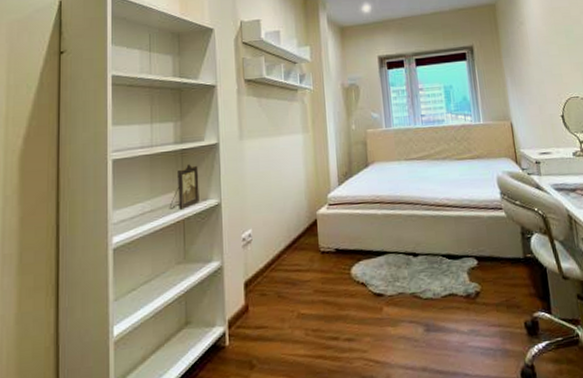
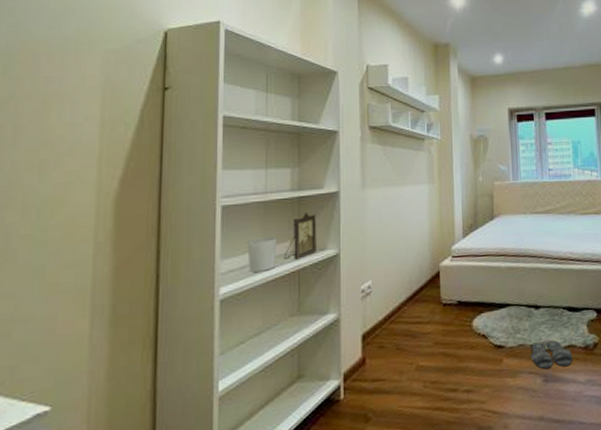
candle holder: none [136,188,163,222] -> present [247,236,277,272]
slippers: none [410,288,454,319] -> present [530,340,572,370]

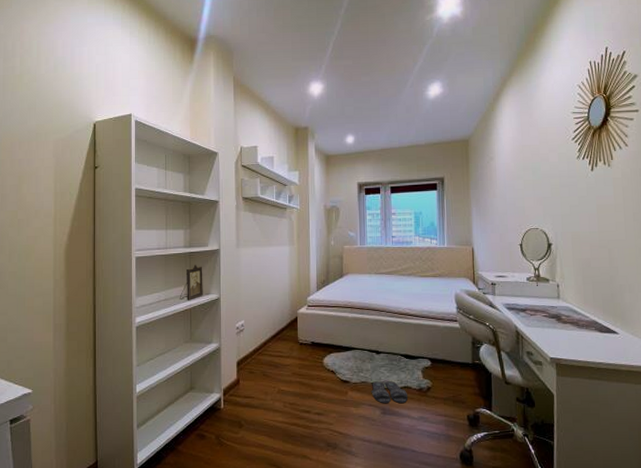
candle holder: present [247,236,277,272] -> none [154,282,175,308]

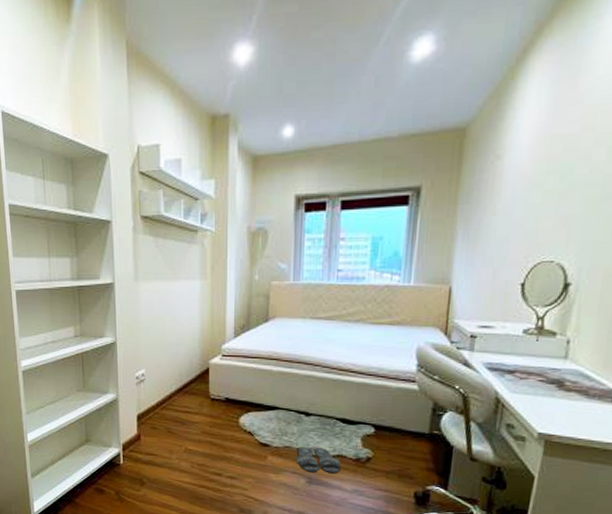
photo frame: present [179,265,203,300] -> none [68,302,96,344]

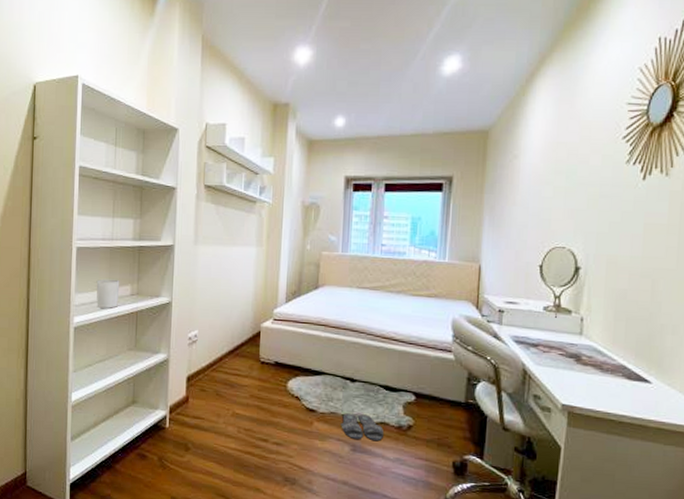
candle holder: none [39,321,63,351] -> present [96,279,120,309]

